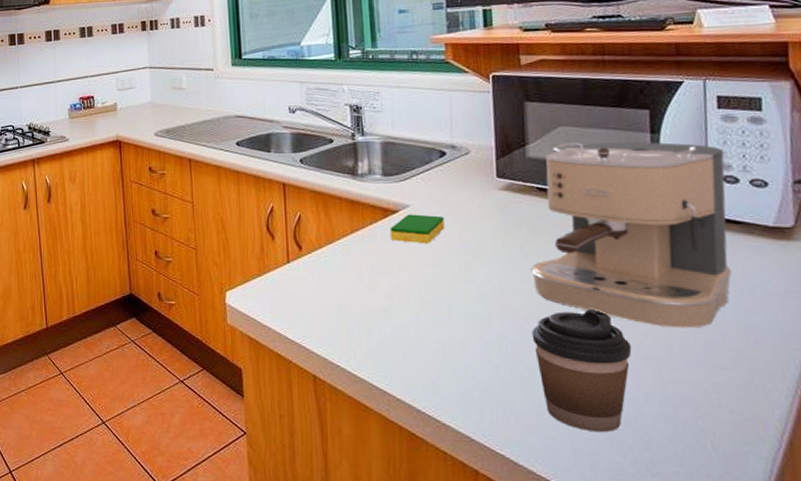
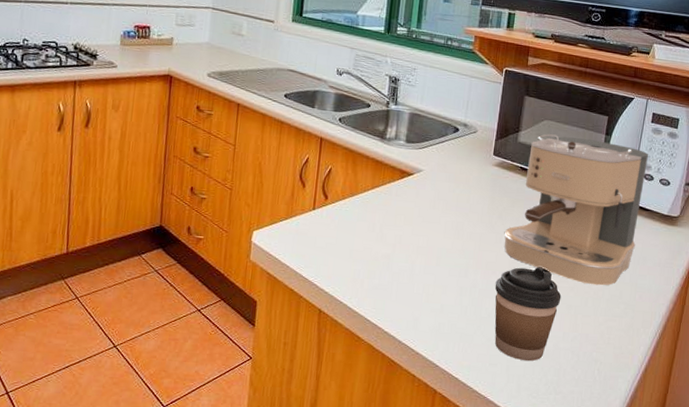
dish sponge: present [390,214,445,244] -> none [403,178,448,205]

